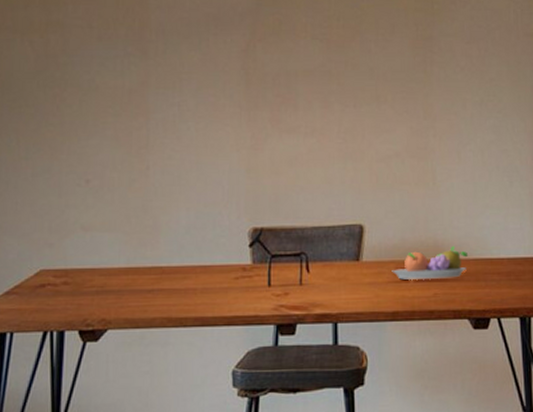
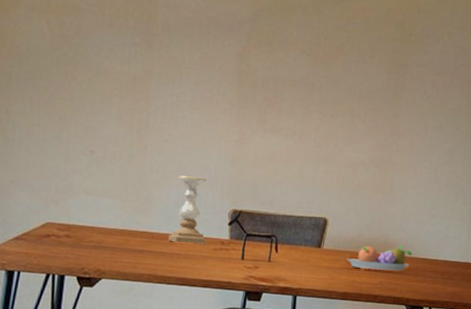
candle holder: none [181,195,225,276] -> present [169,175,208,244]

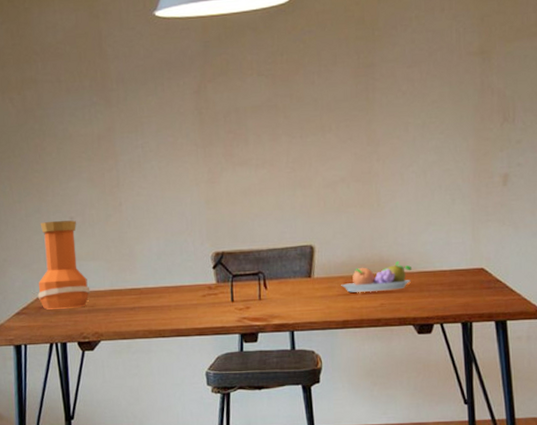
vase: none [41,150,100,242] -> present [37,220,90,310]
candle holder: present [169,175,208,244] -> none [156,225,194,295]

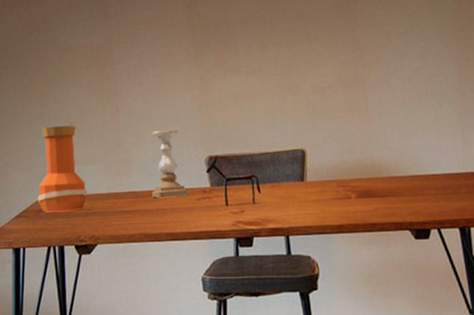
candle holder: none [156,225,194,295] -> present [151,130,189,198]
fruit bowl: present [341,260,413,293] -> none [334,164,405,196]

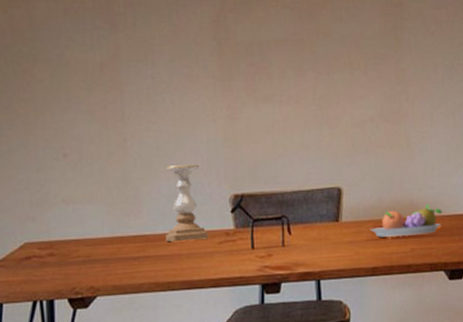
vase: present [37,125,88,213] -> none [19,157,86,261]
fruit bowl: none [334,164,405,196] -> present [370,203,443,237]

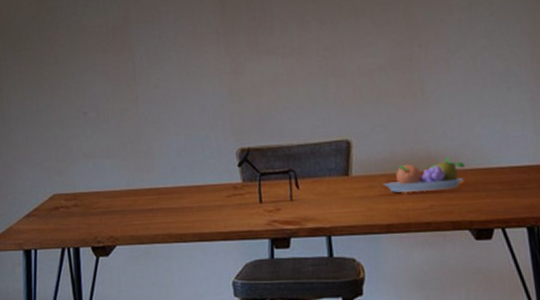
candle holder: present [166,164,209,242] -> none [175,119,218,195]

